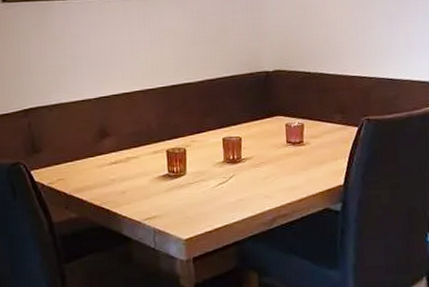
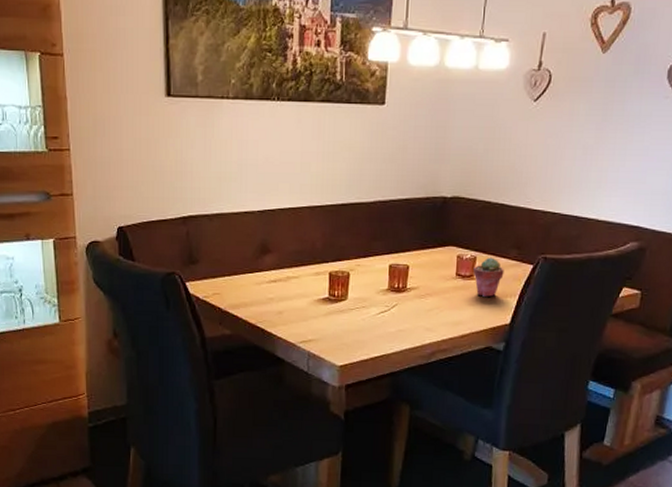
potted succulent: none [302,123,332,161] -> present [473,257,504,297]

